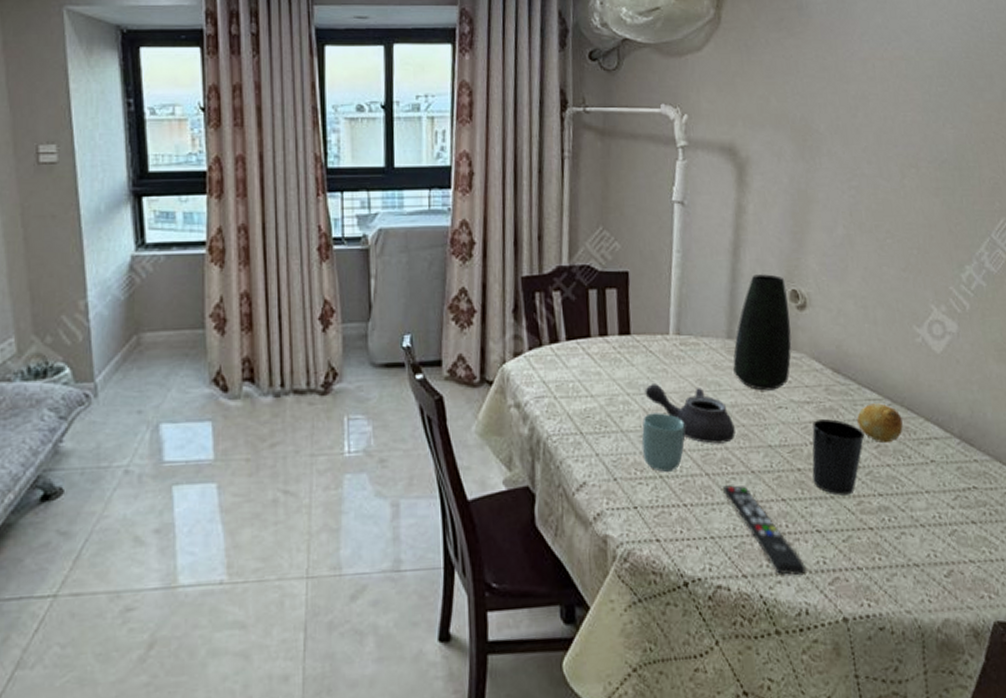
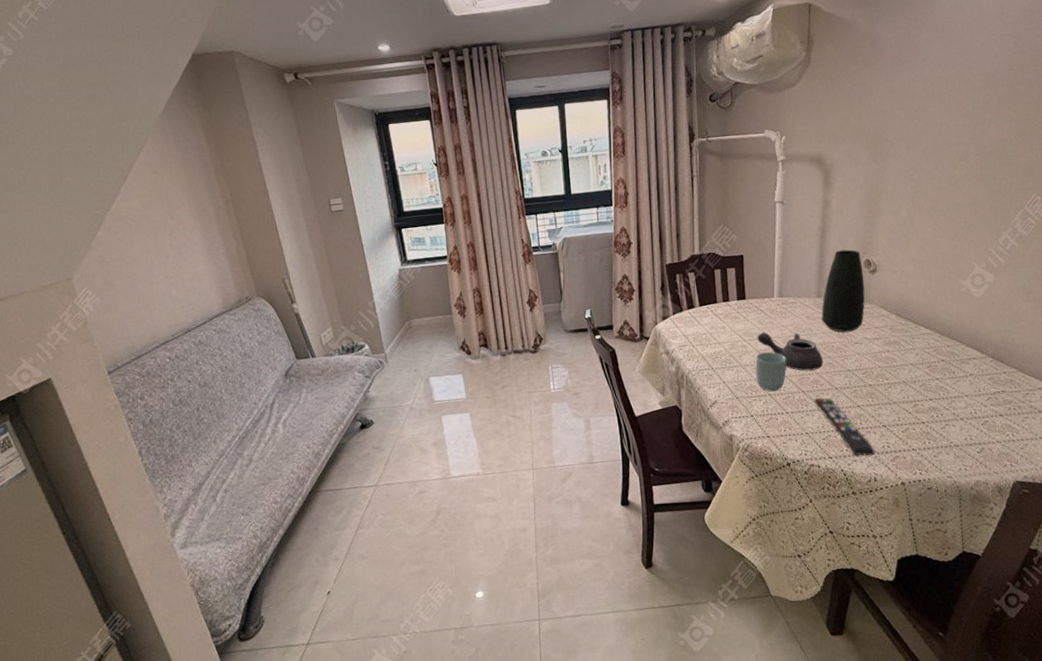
cup: present [812,419,865,496] -> none [880,349,920,402]
fruit: present [857,403,903,443] -> none [914,336,949,364]

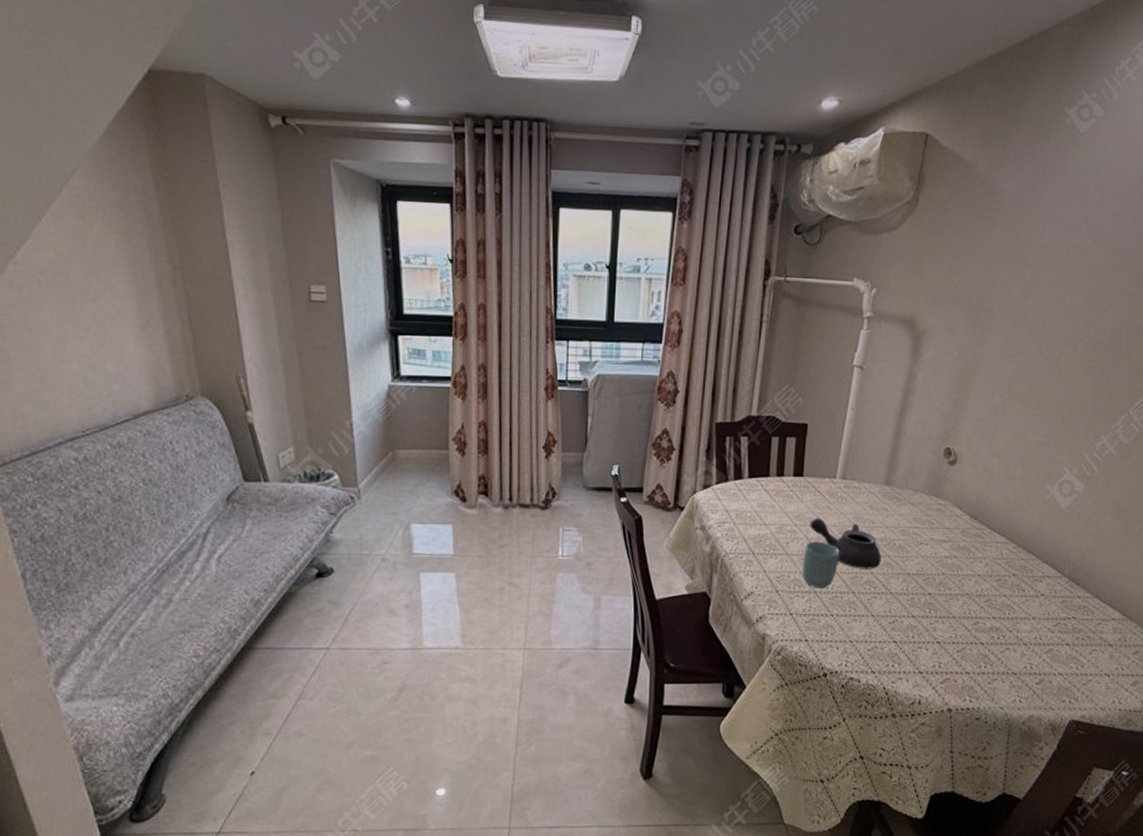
remote control: present [814,398,875,456] -> none [865,602,923,675]
vase: present [821,249,865,333] -> none [887,433,942,530]

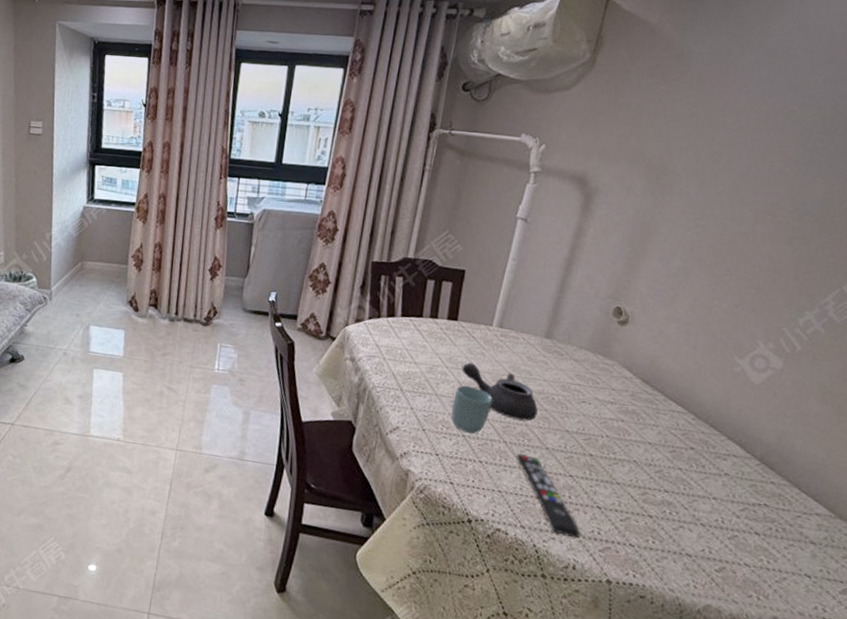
remote control: none [865,602,923,675] -> present [517,454,580,539]

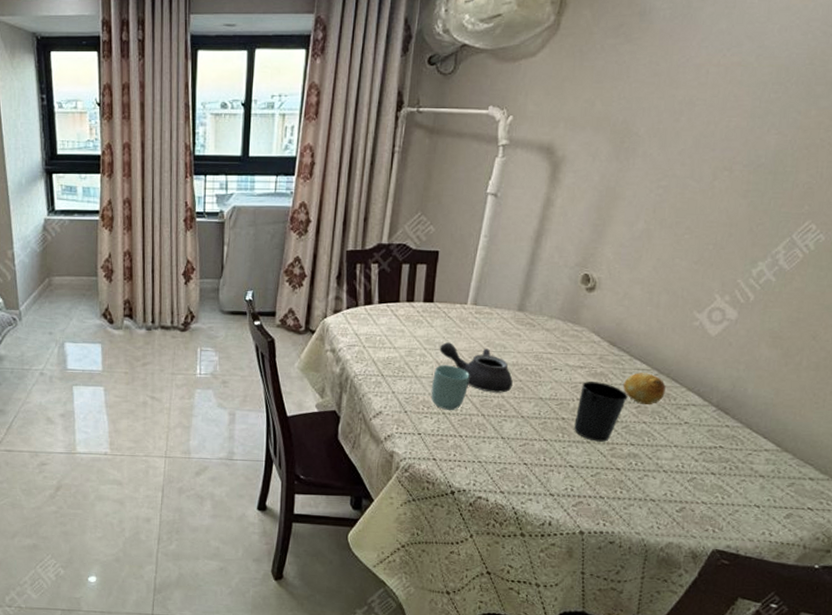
remote control: present [517,454,580,539] -> none [495,425,555,497]
cup: none [602,418,662,485] -> present [574,382,628,442]
fruit: none [657,415,703,450] -> present [623,373,666,404]

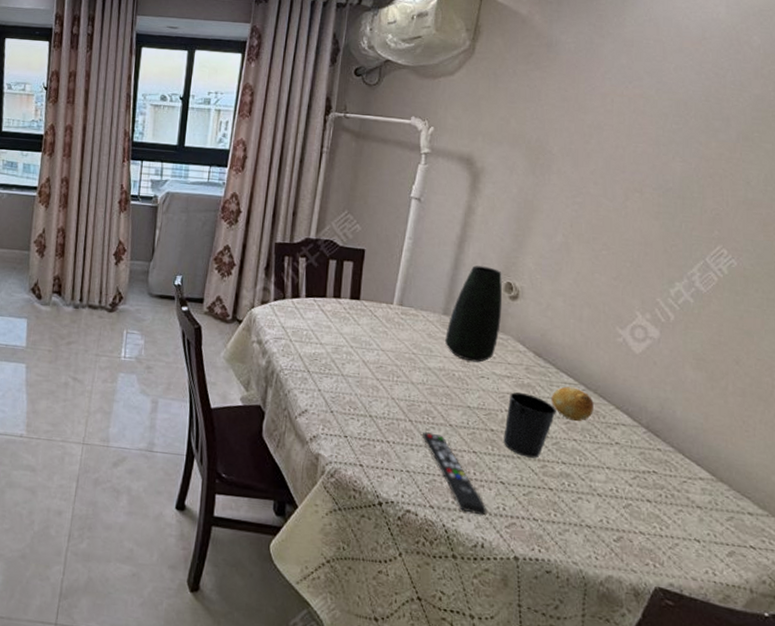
cup: present [431,365,470,410] -> none [357,364,397,413]
teapot: present [439,342,513,393] -> none [366,341,440,399]
remote control: none [495,425,555,497] -> present [423,432,486,516]
vase: none [519,259,580,355] -> present [445,265,503,363]

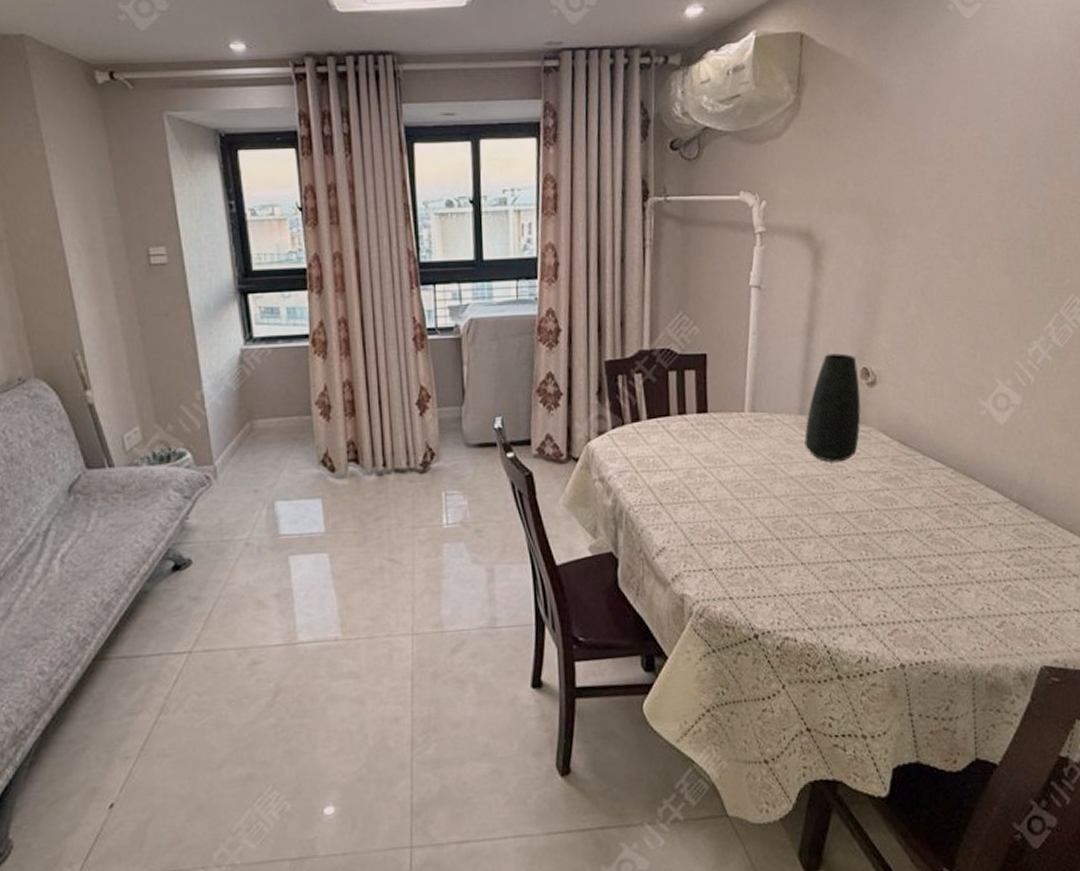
remote control: present [423,432,486,516] -> none [792,548,867,628]
cup: present [503,392,556,458] -> none [876,487,927,556]
fruit: present [551,386,594,421] -> none [921,472,964,508]

